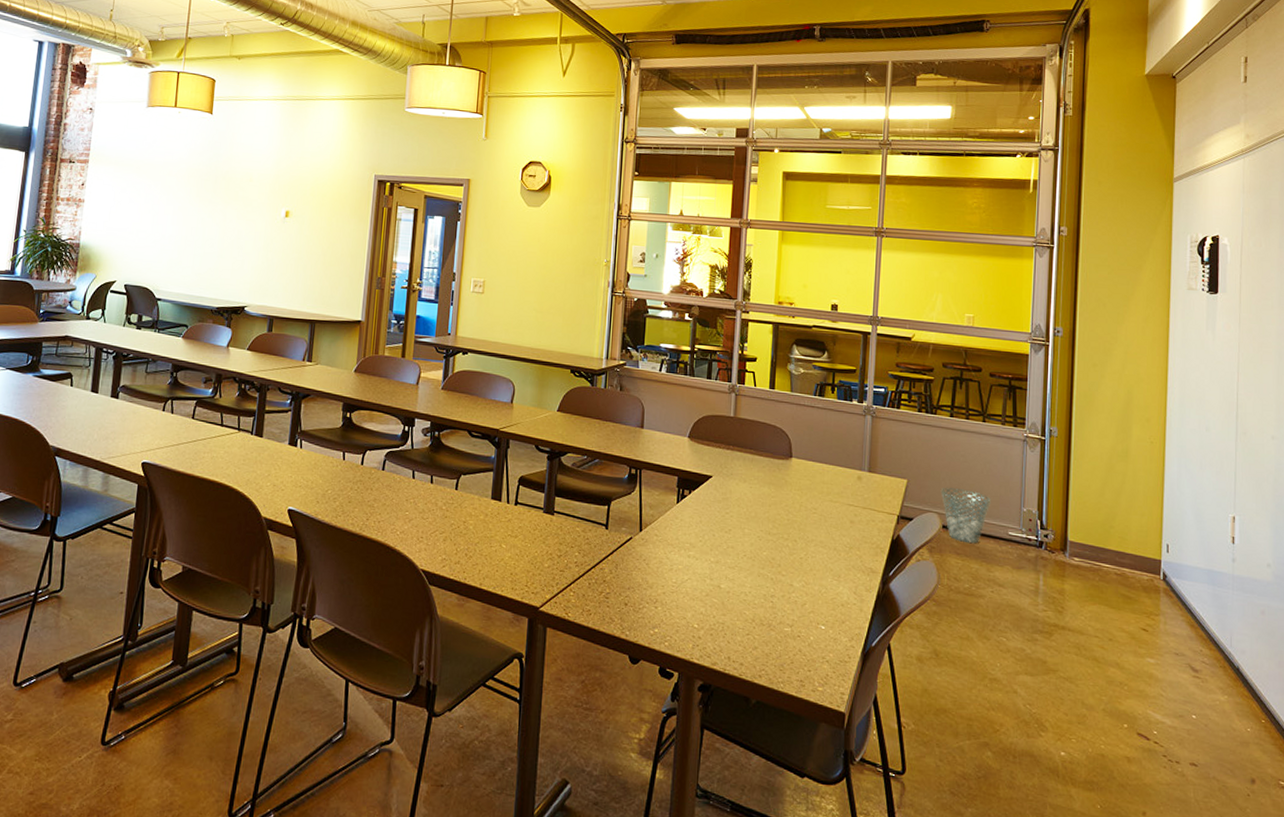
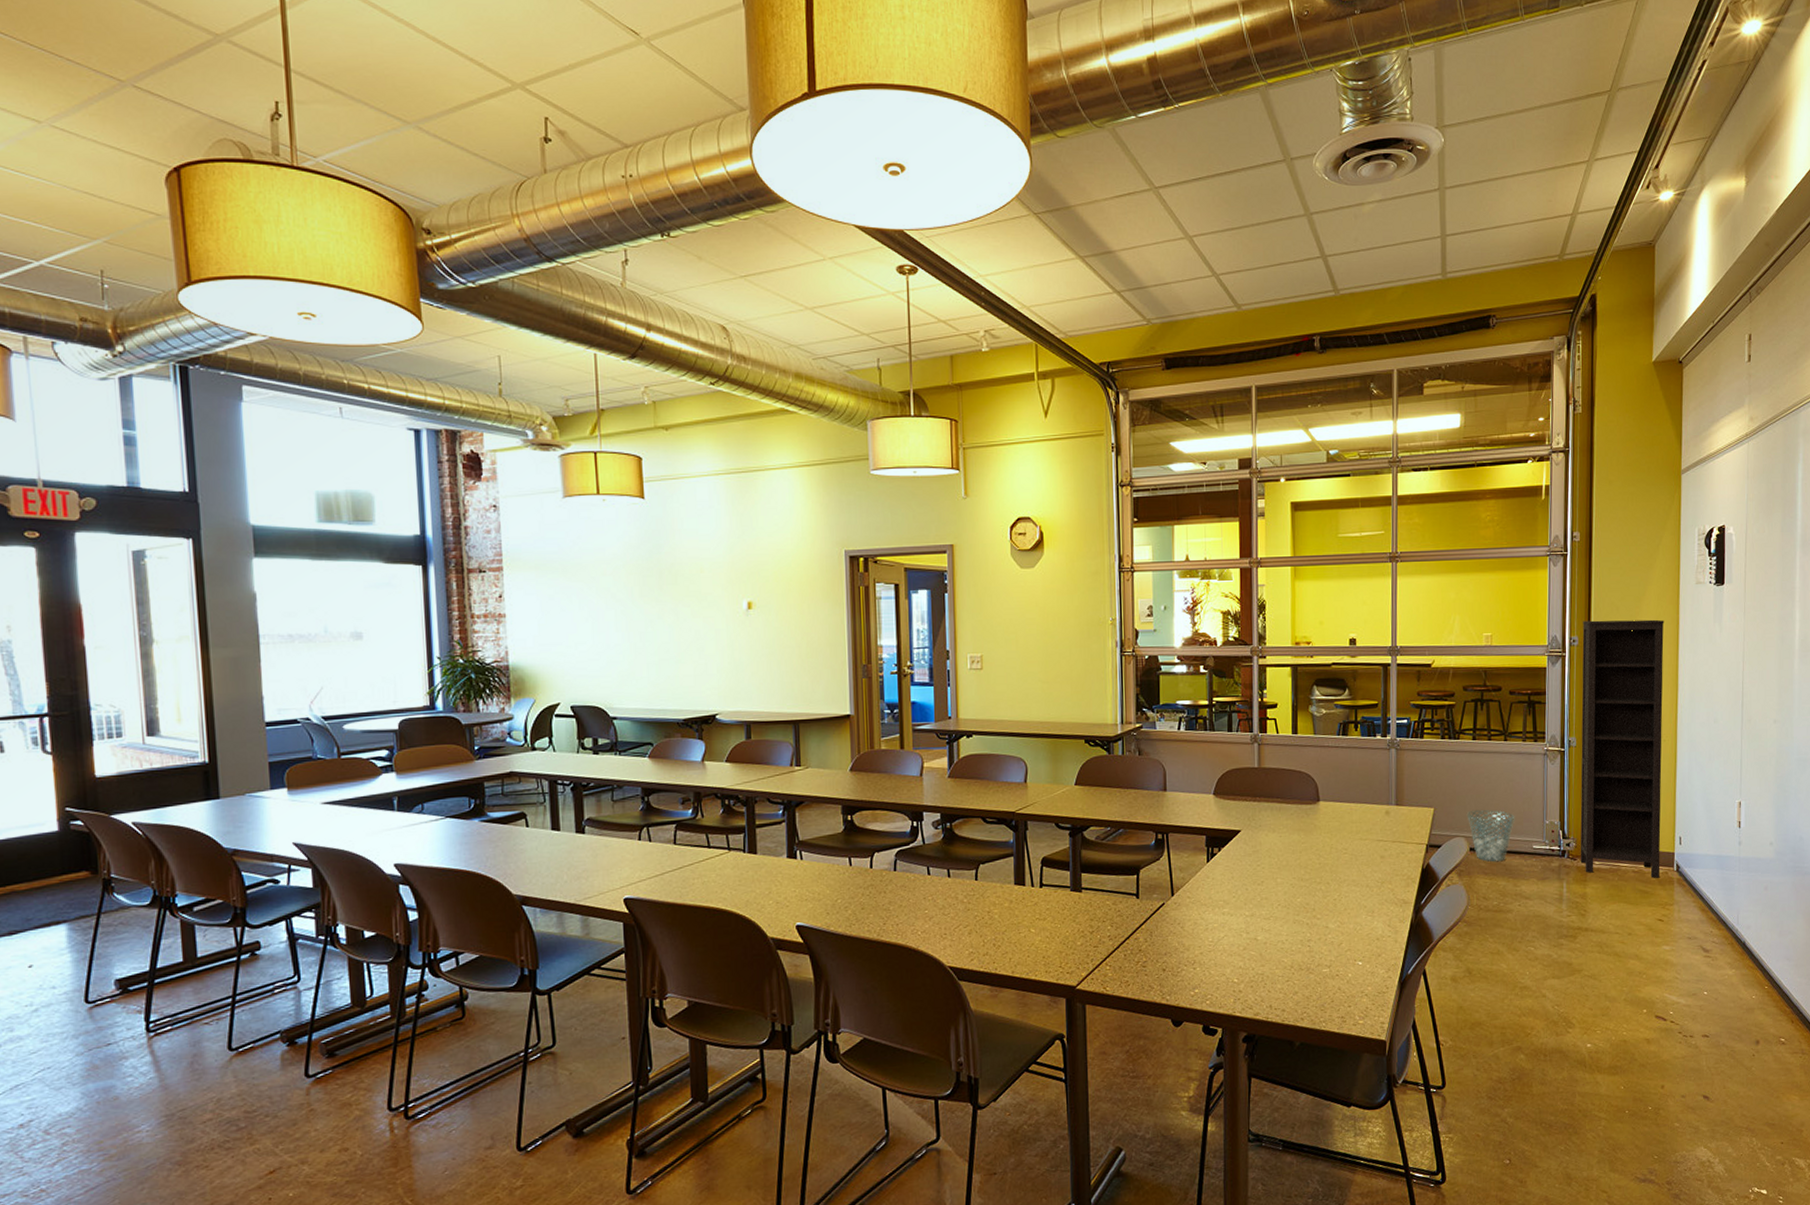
bookcase: none [1059,313,1154,585] -> present [1580,619,1664,878]

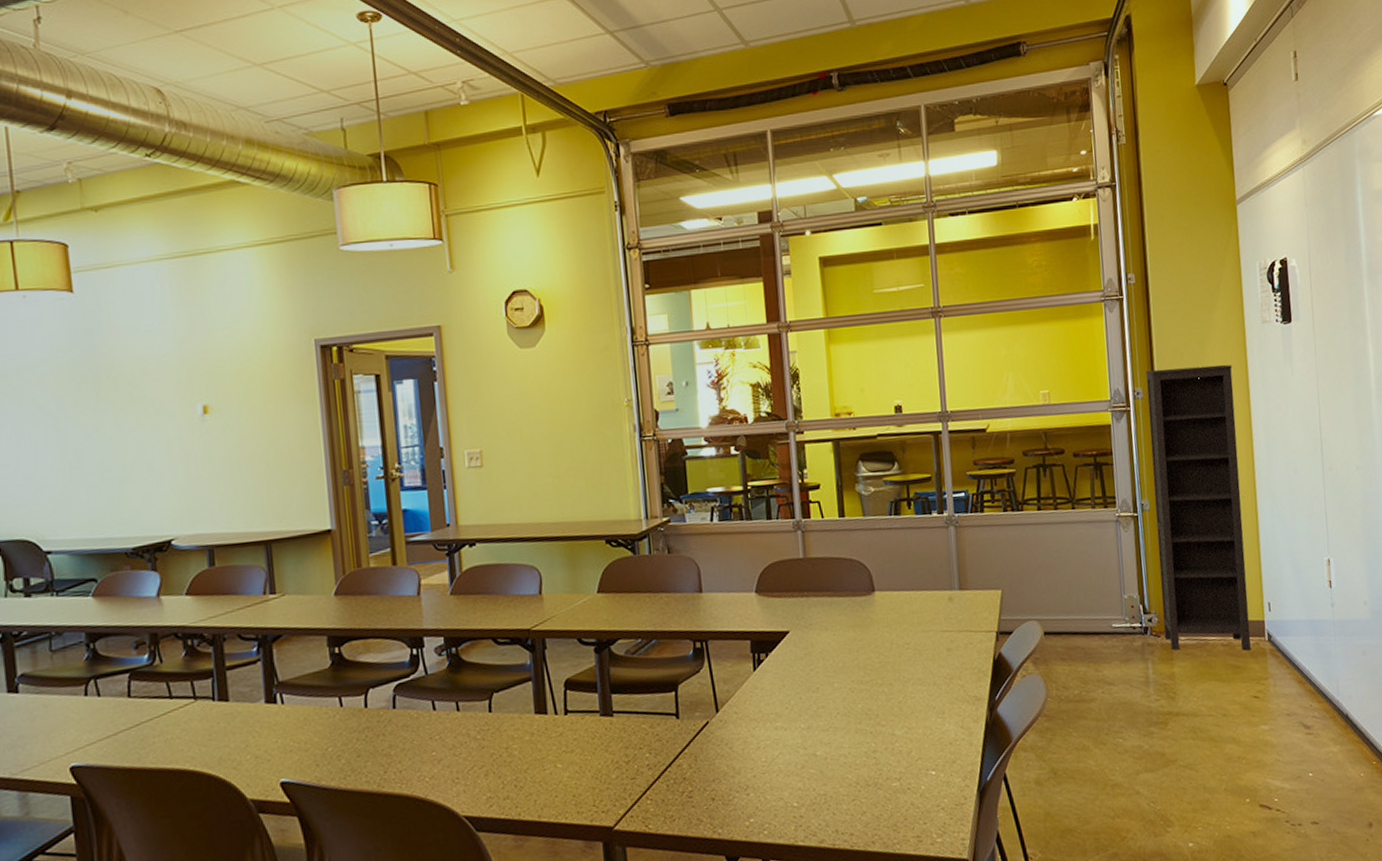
waste basket: present [1466,809,1515,862] -> none [1037,587,1091,647]

